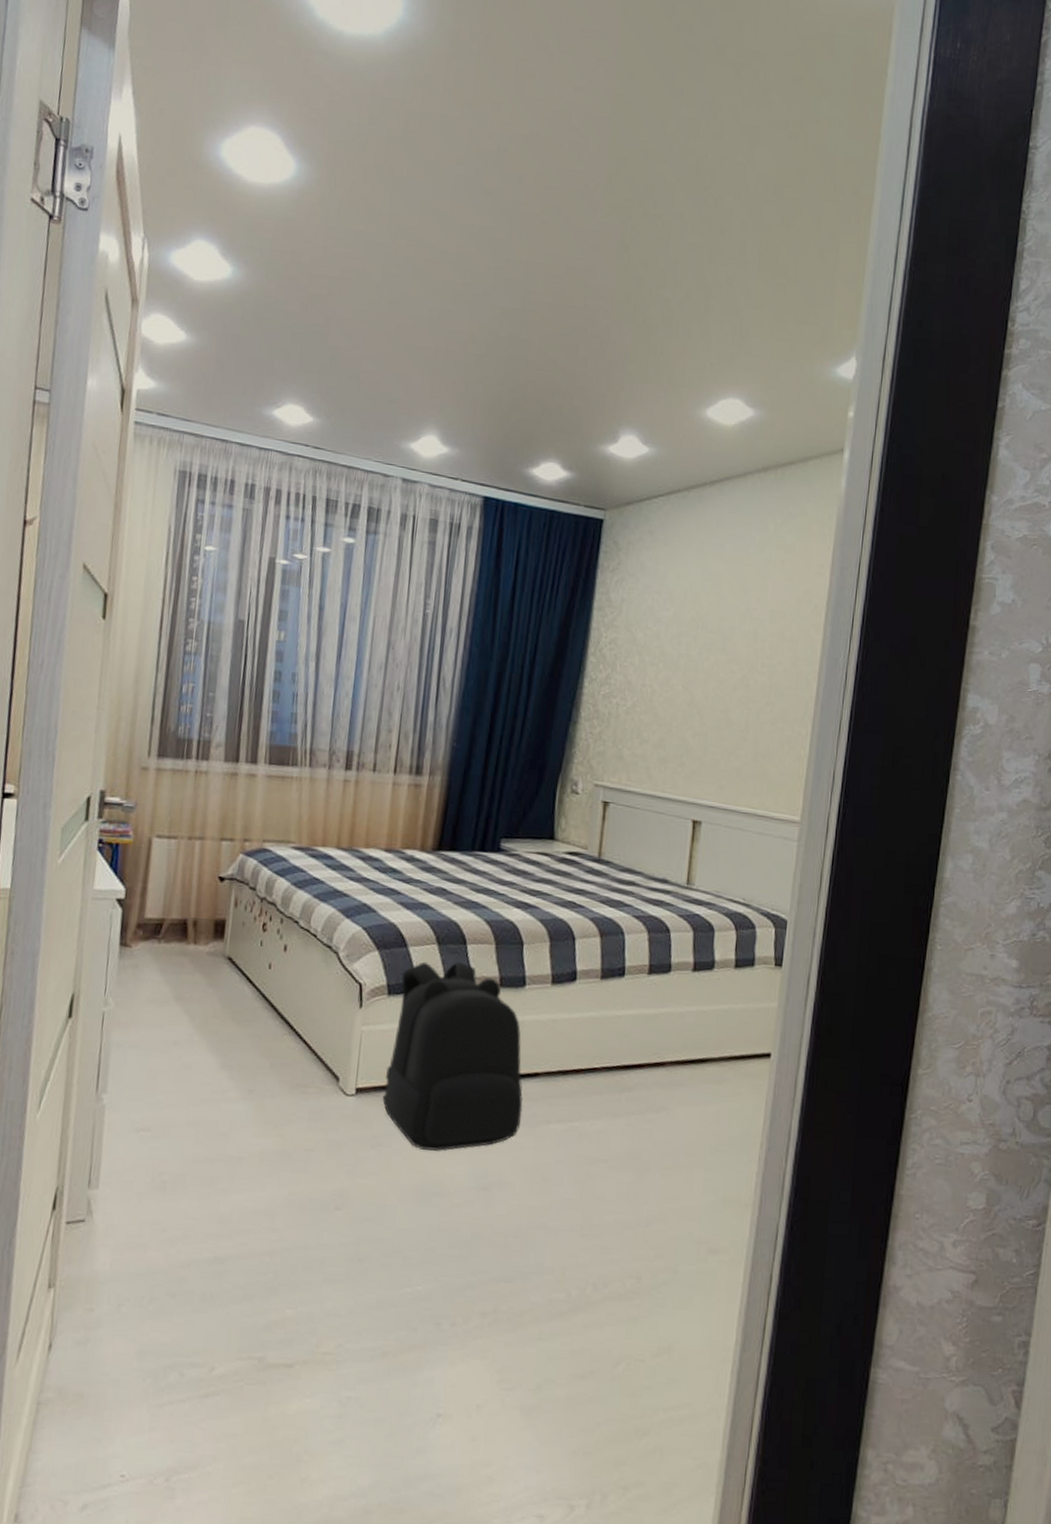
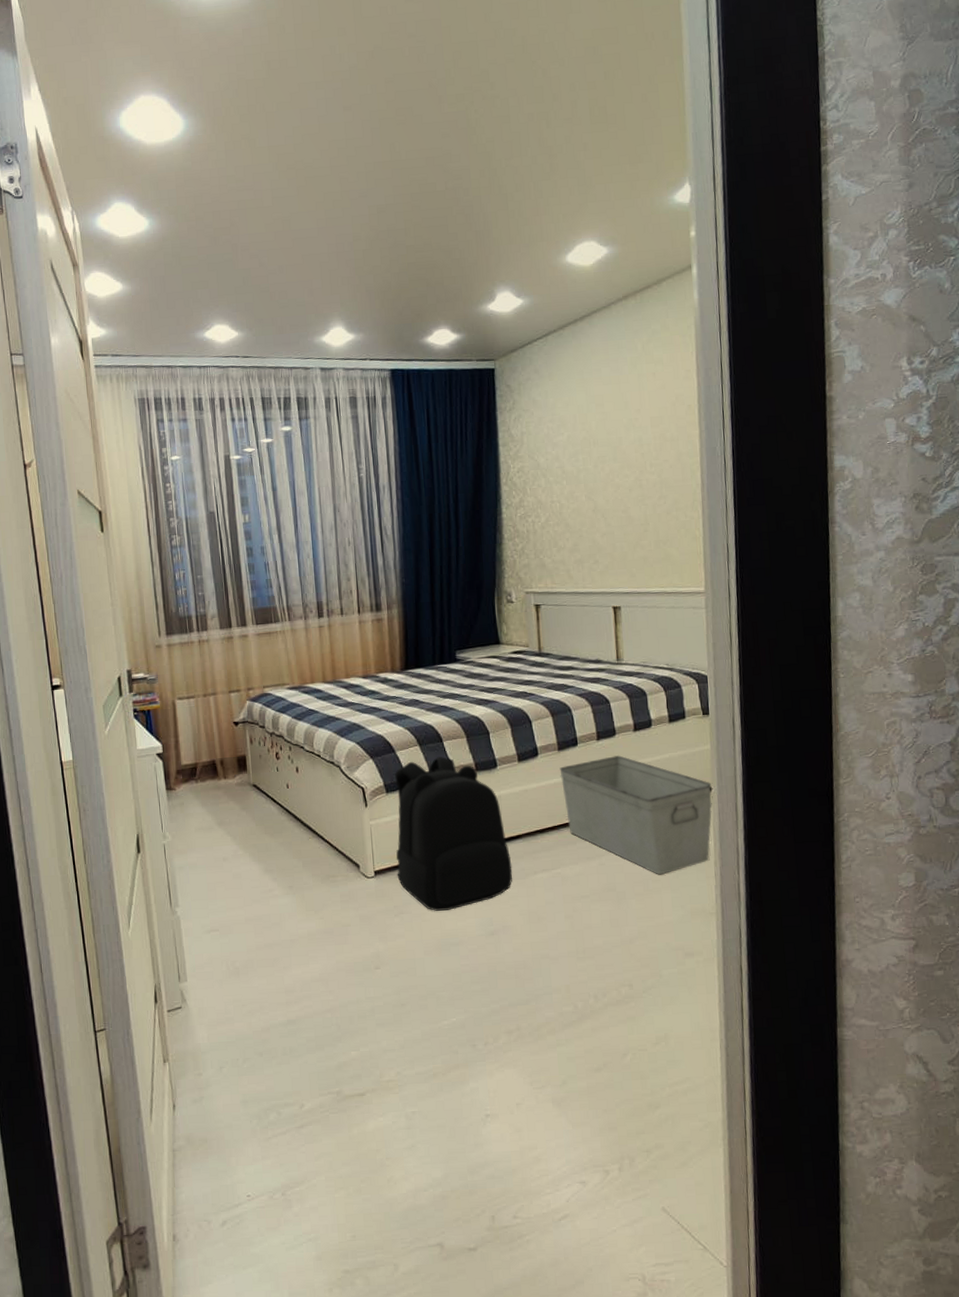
storage bin: none [597,996,774,1149] -> present [559,755,713,875]

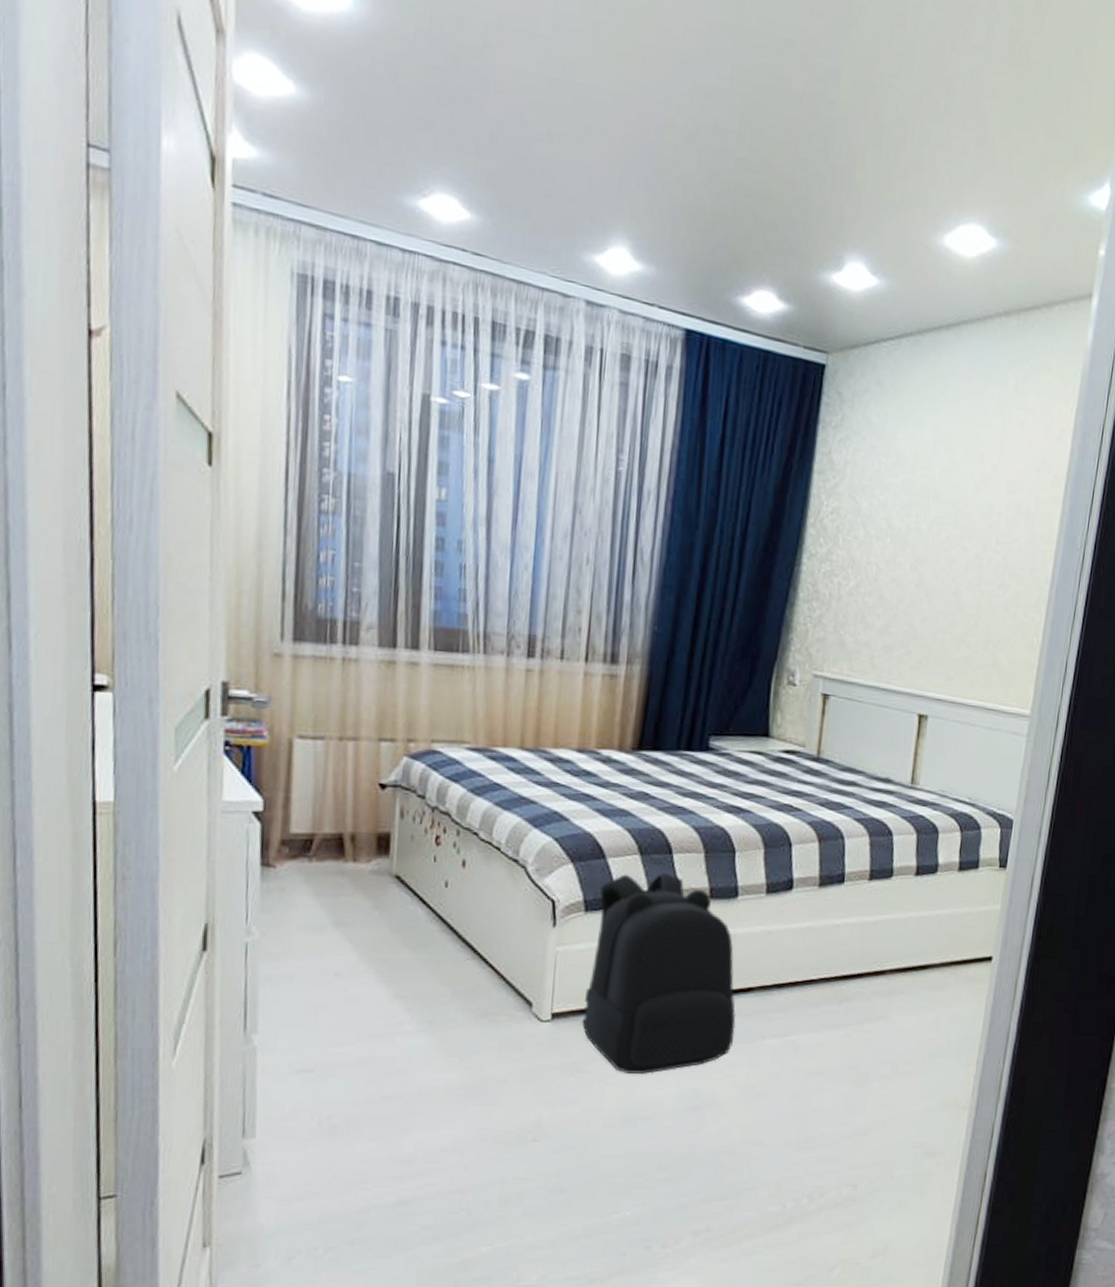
storage bin: present [559,755,713,875] -> none [815,903,995,1056]

